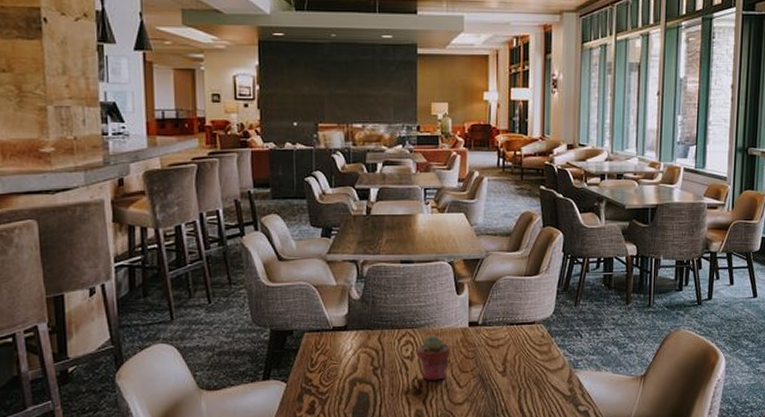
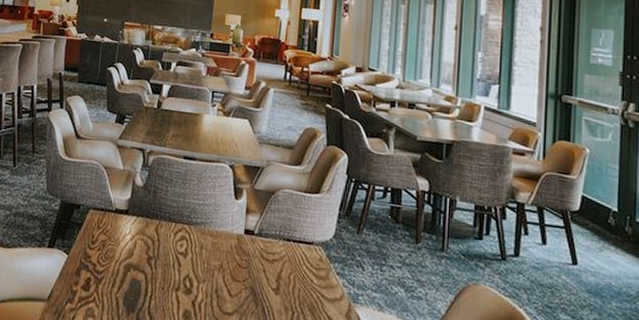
potted succulent: present [417,335,450,381] -> none [191,235,224,285]

